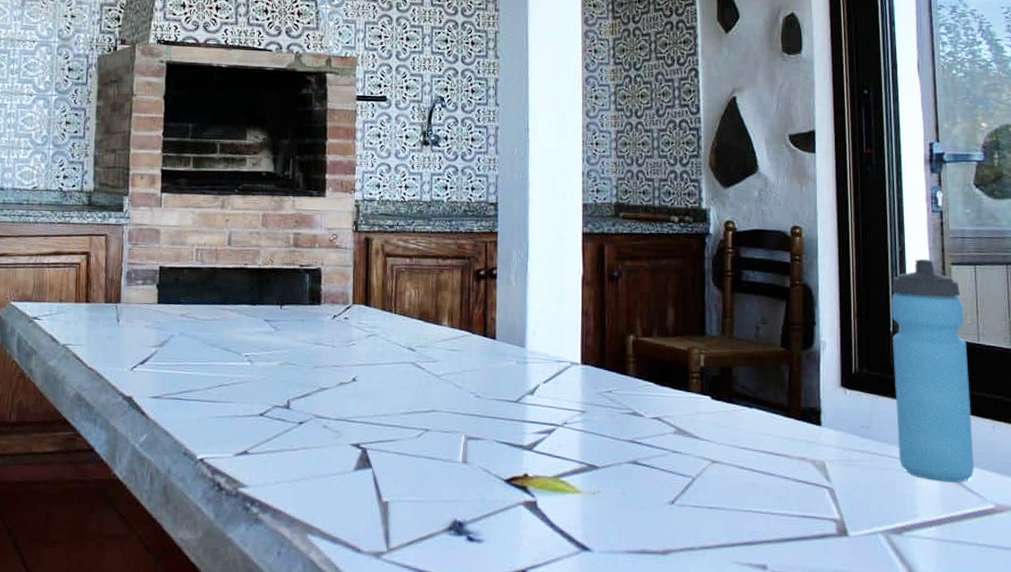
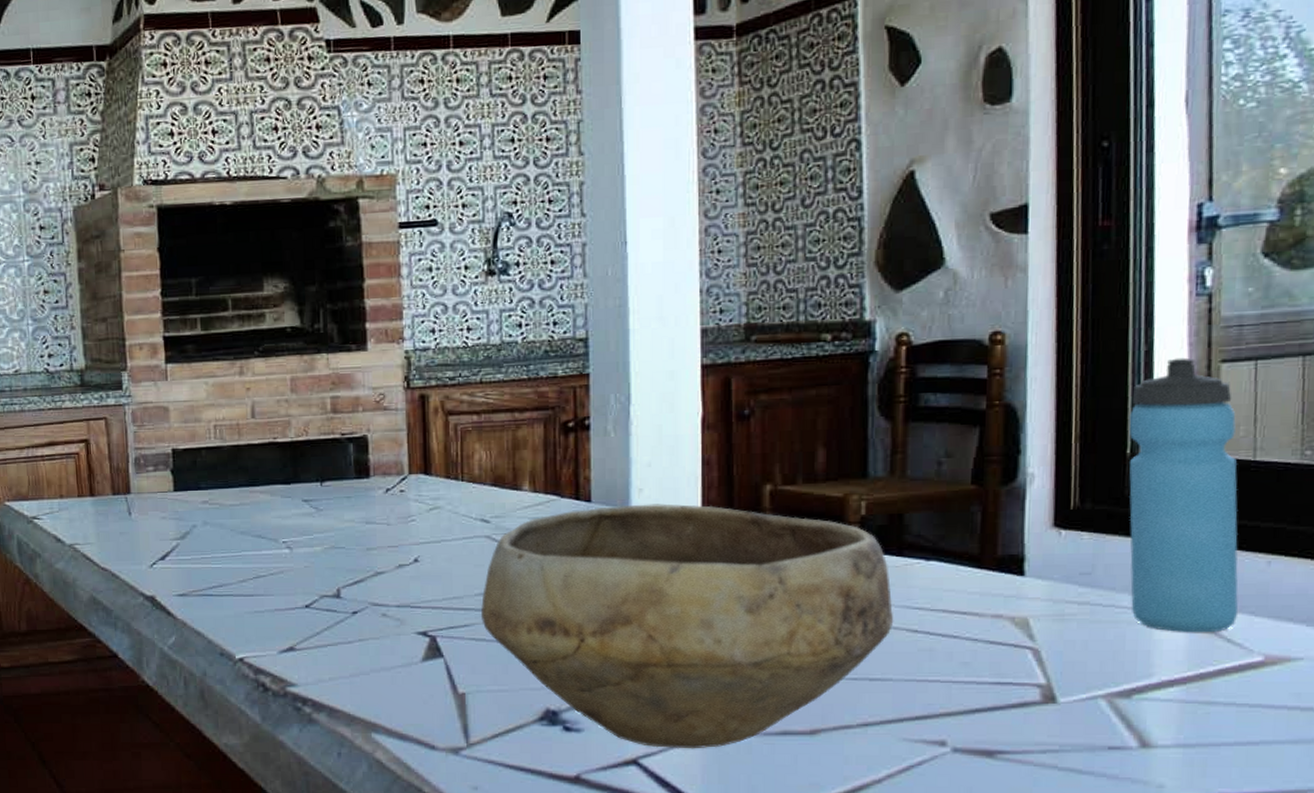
bowl: none [404,344,726,563] -> present [480,504,894,749]

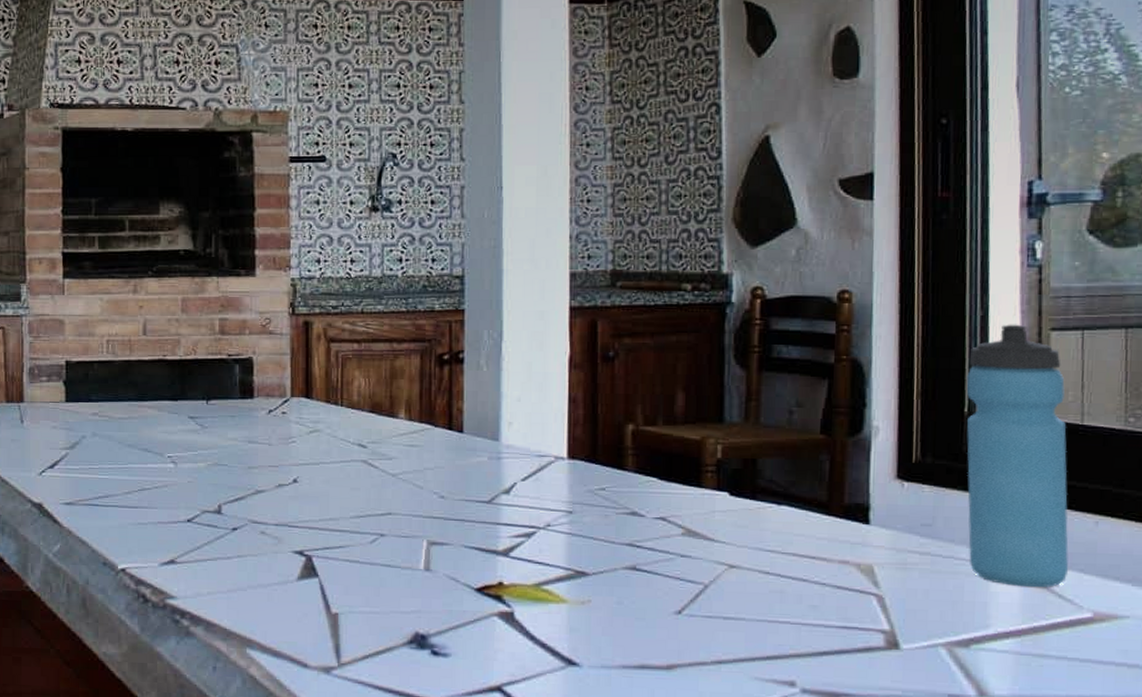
bowl: present [480,504,894,749] -> none [355,437,747,679]

